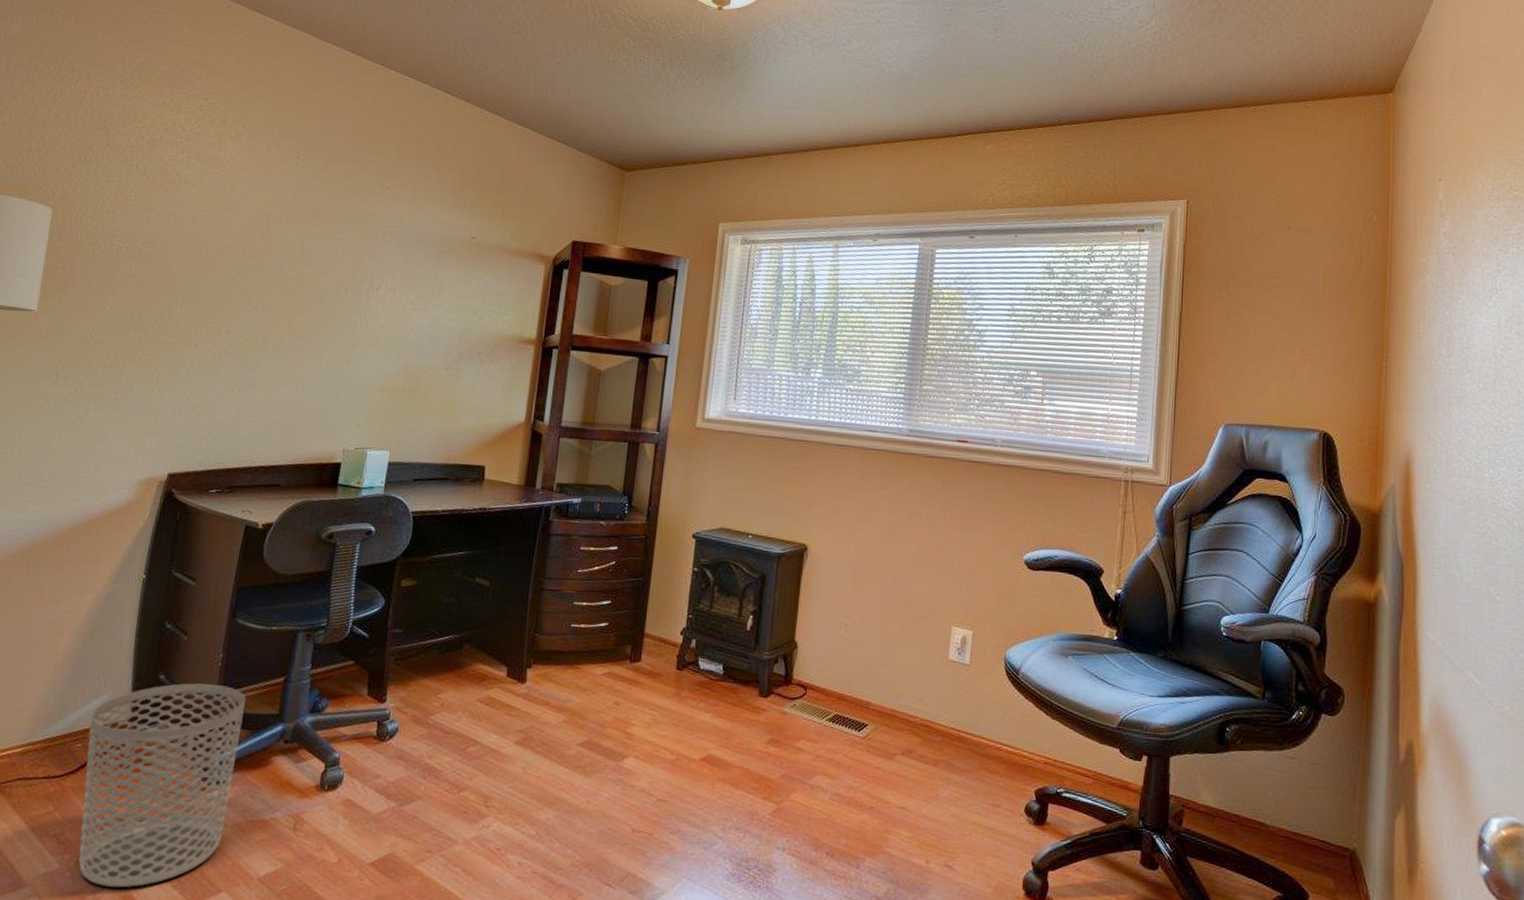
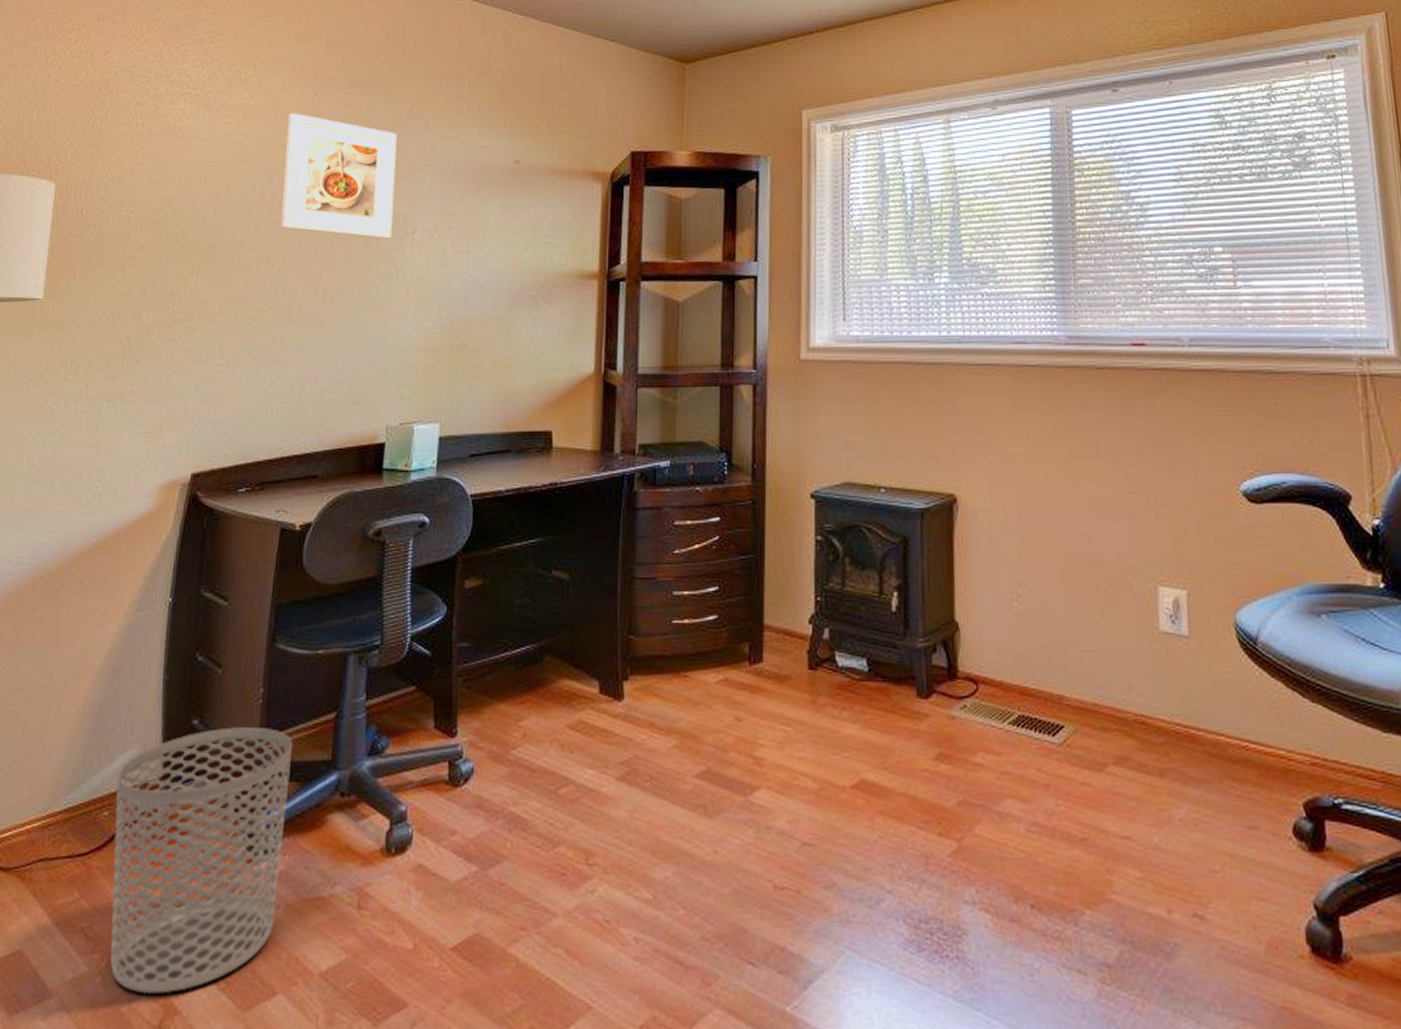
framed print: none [259,172,370,292] -> present [280,113,397,239]

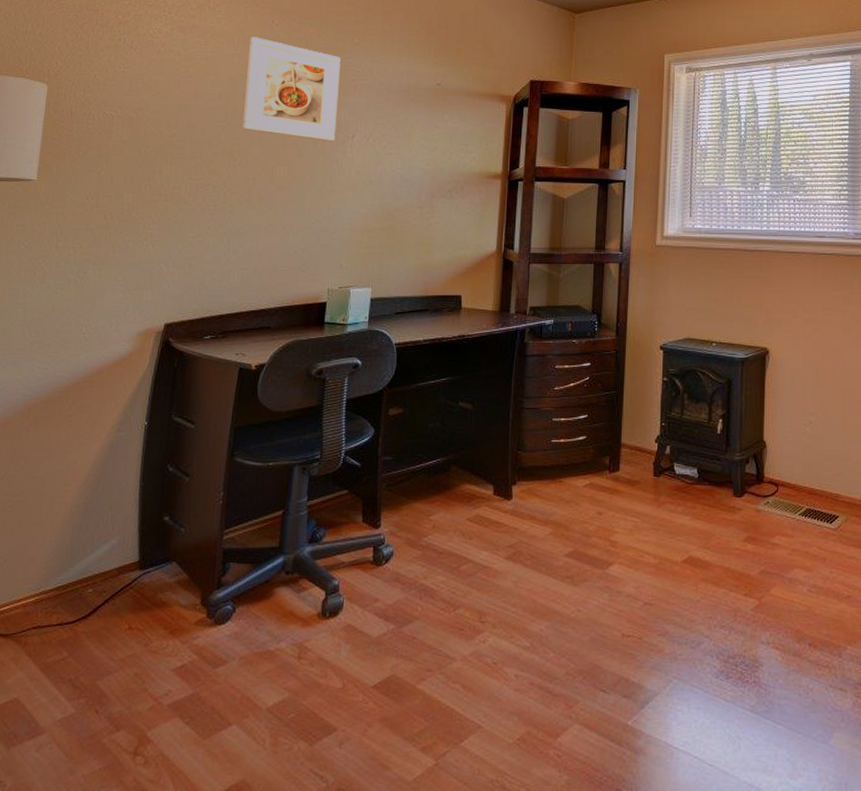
waste bin: present [110,727,293,994] -> none [93,522,248,728]

